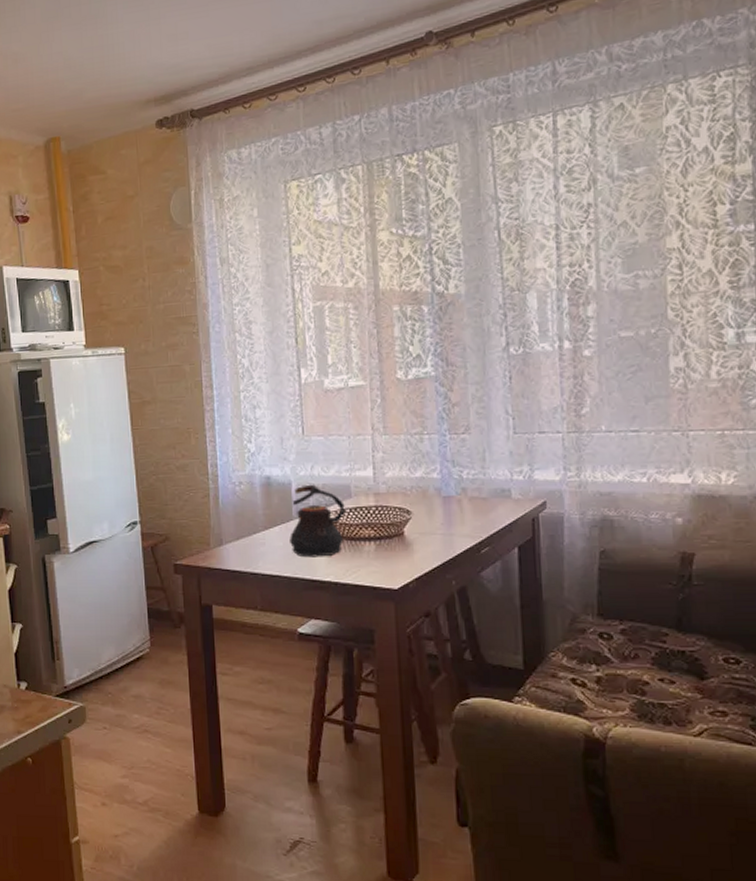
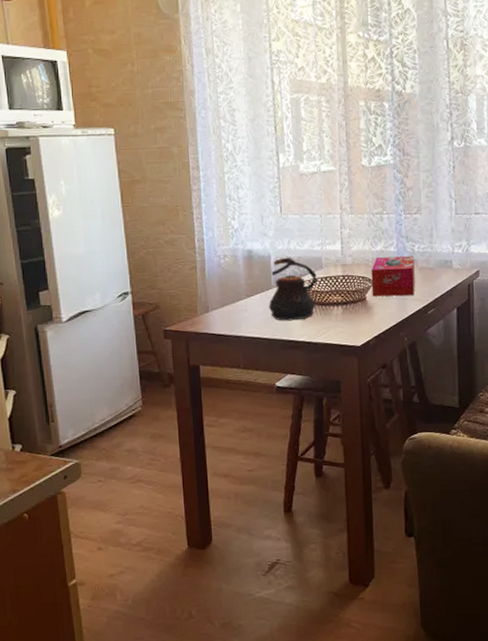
tissue box: none [409,483,465,531] -> present [371,256,415,297]

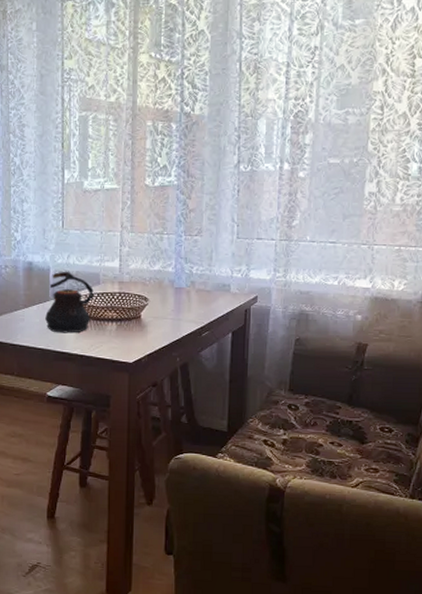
tissue box: present [371,256,415,297] -> none [147,277,192,316]

